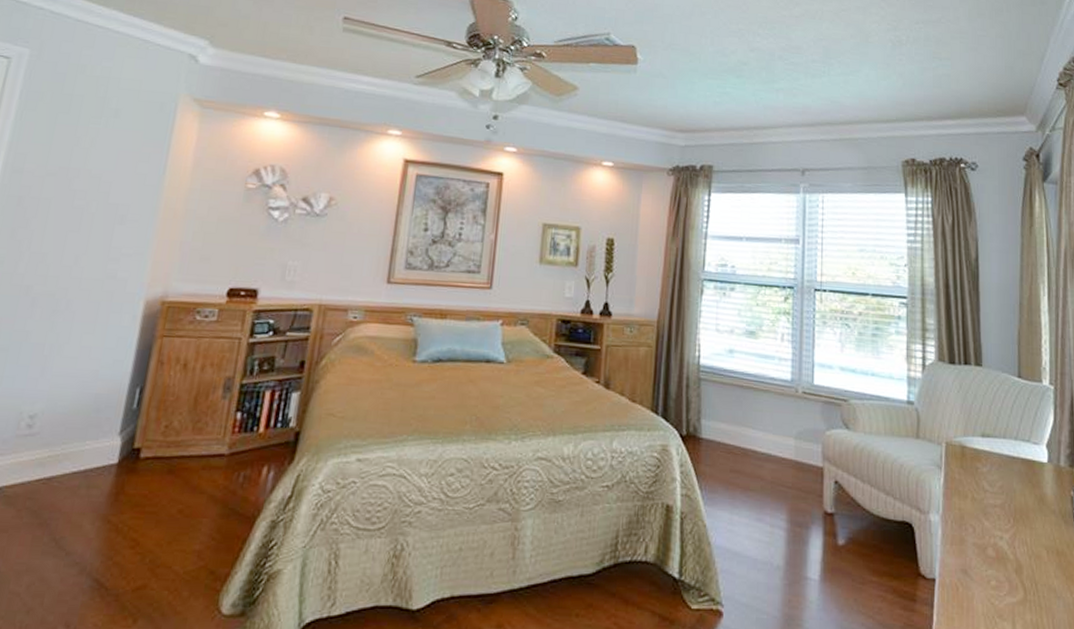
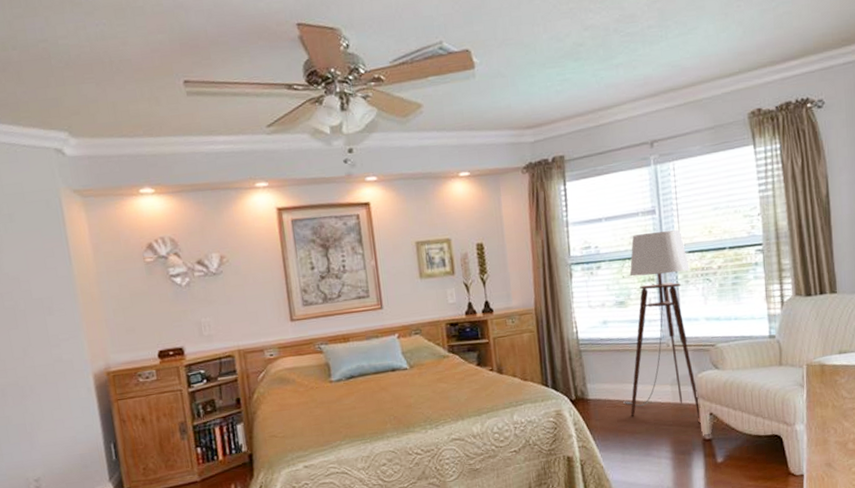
floor lamp: none [740,261,829,485] -> present [623,229,701,418]

